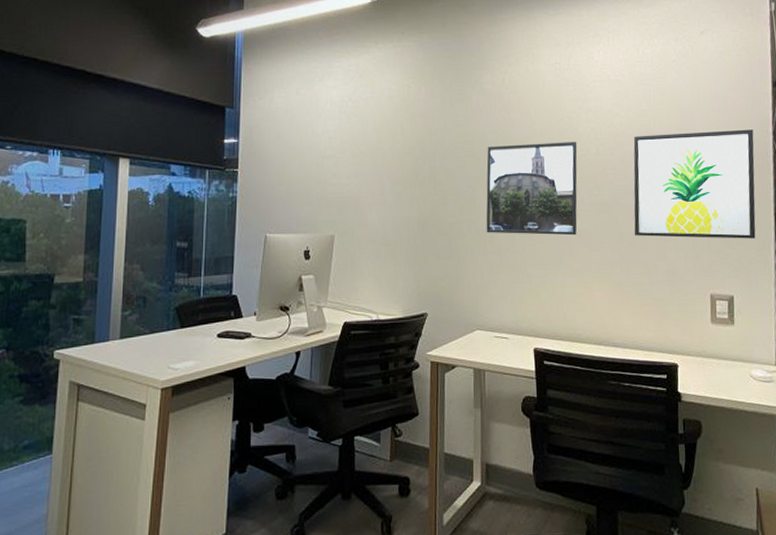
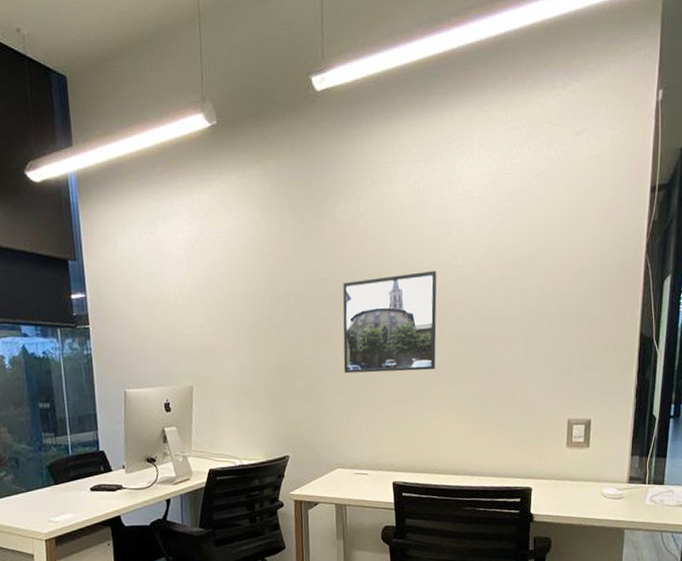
wall art: present [633,129,756,239] -> none [494,243,625,366]

